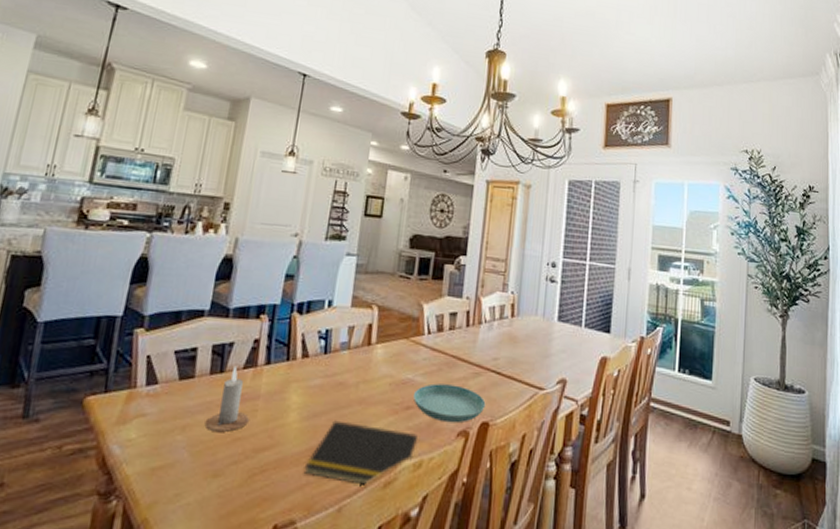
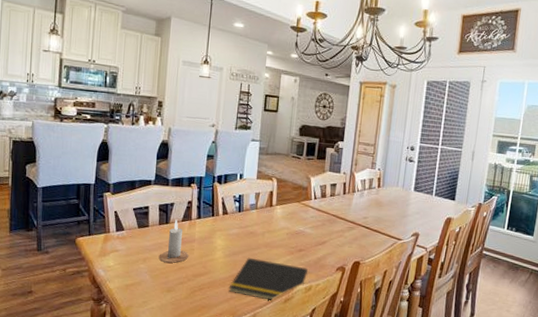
saucer: present [413,383,486,423] -> none [304,234,358,262]

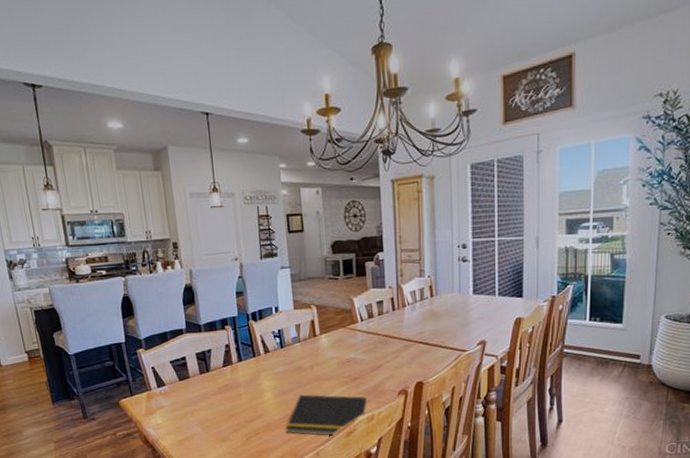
candle: present [158,219,189,264] -> none [206,365,237,413]

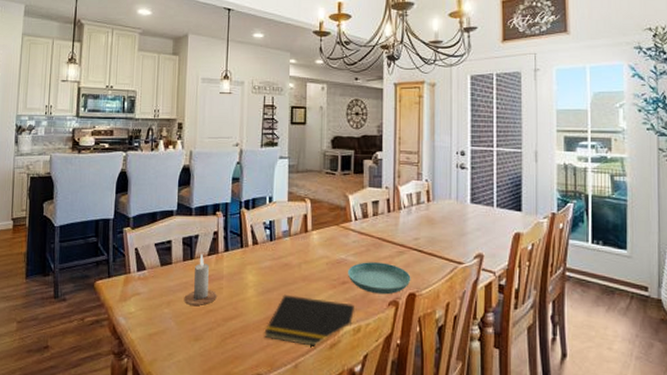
candle: none [206,365,237,413] -> present [184,253,217,306]
saucer: none [358,357,418,386] -> present [348,262,411,295]

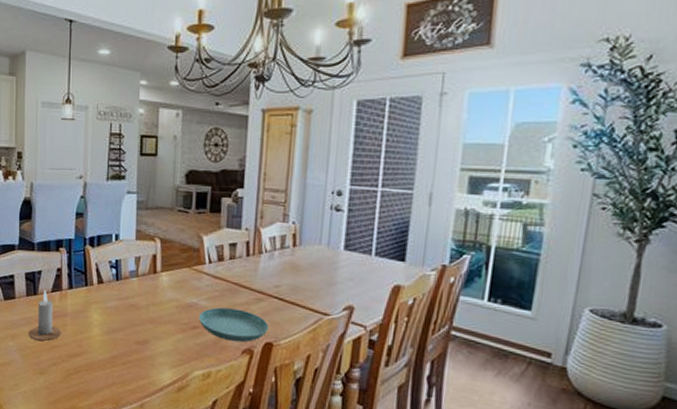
notepad: present [264,294,355,347] -> none [109,335,206,388]

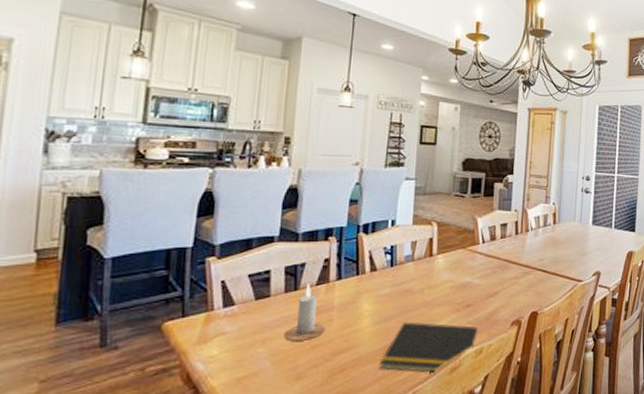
notepad: none [109,335,206,388] -> present [379,321,478,373]
saucer: present [199,307,269,343] -> none [473,284,534,315]

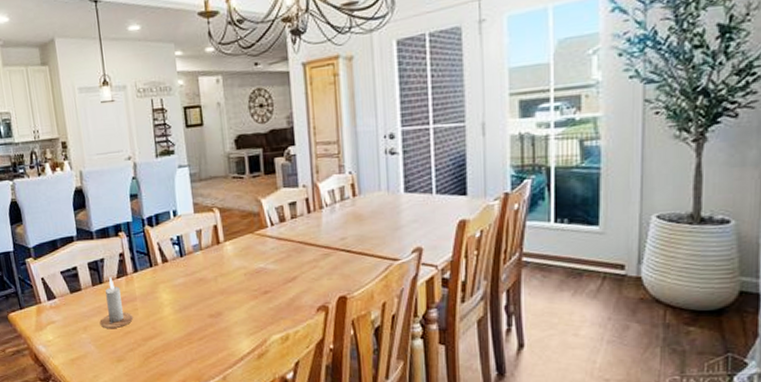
notepad: present [379,321,478,373] -> none [187,309,281,358]

